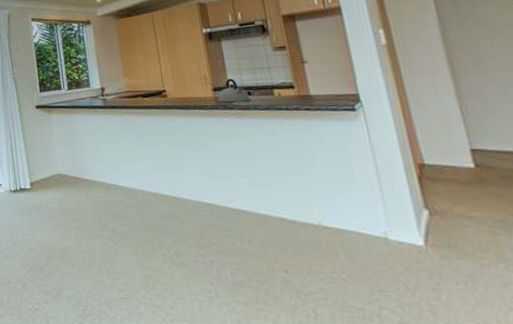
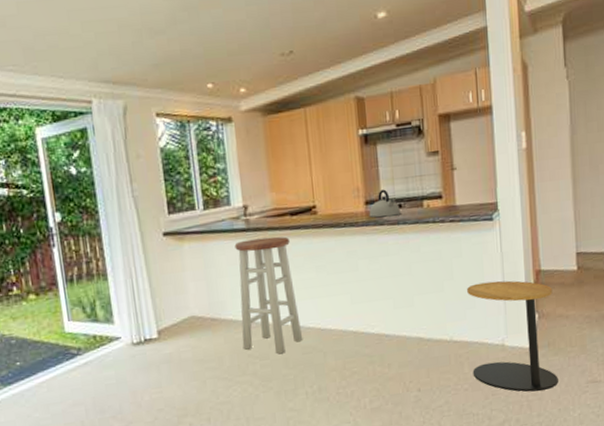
bar stool: none [94,114,159,216] -> present [234,236,303,354]
side table: none [333,170,471,297] -> present [467,280,558,392]

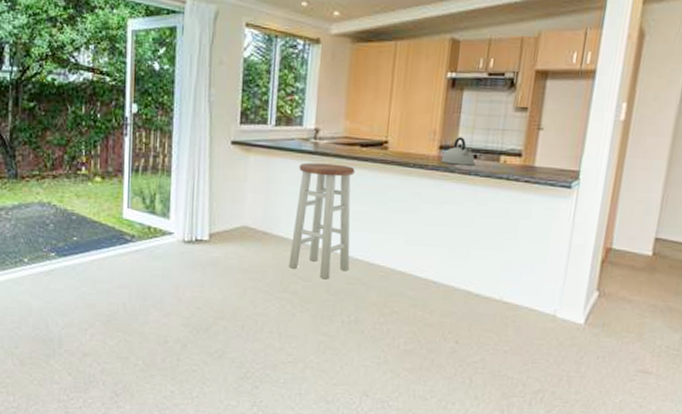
side table: present [467,280,558,392] -> none [516,249,621,369]

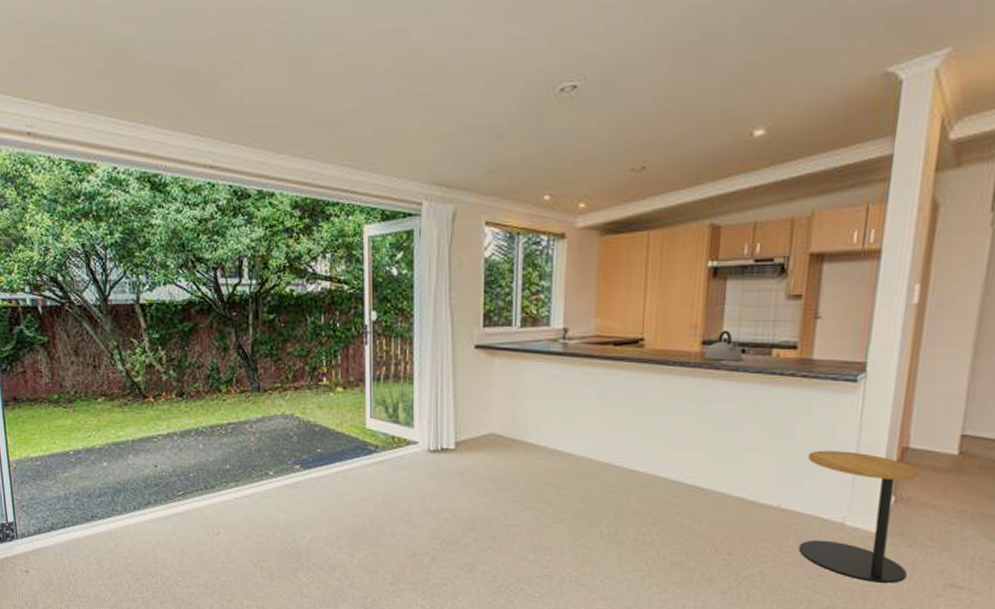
bar stool: present [288,162,355,280] -> none [540,364,609,488]
side table: none [516,249,621,369] -> present [798,450,920,583]

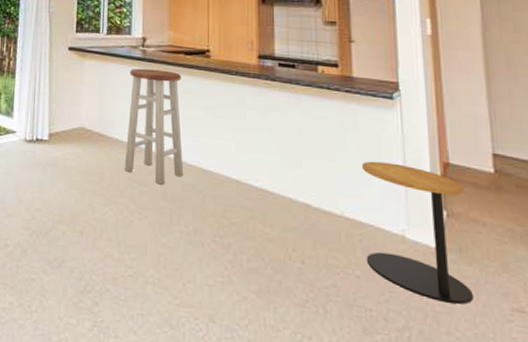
bar stool: none [540,364,609,488] -> present [124,68,184,185]
kettle: present [704,330,743,361] -> none [261,47,294,75]

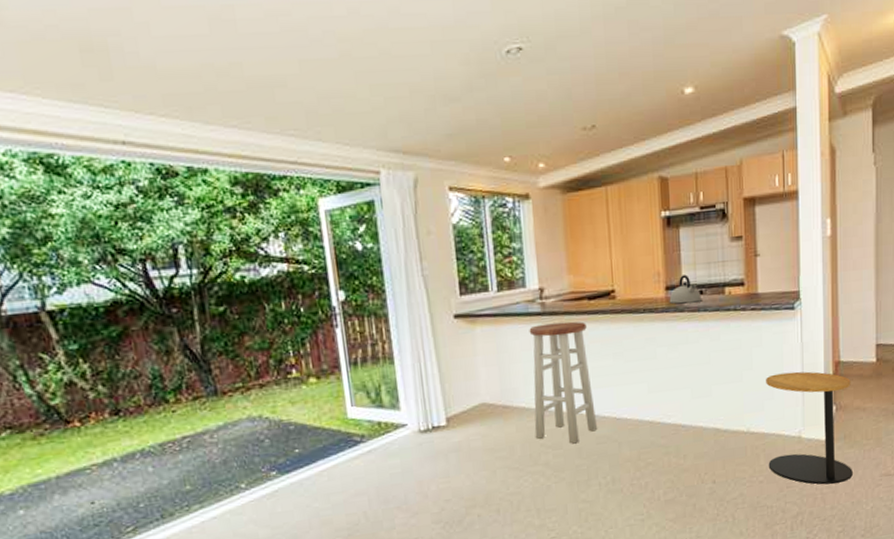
kettle: none [261,47,294,75] -> present [669,274,702,304]

